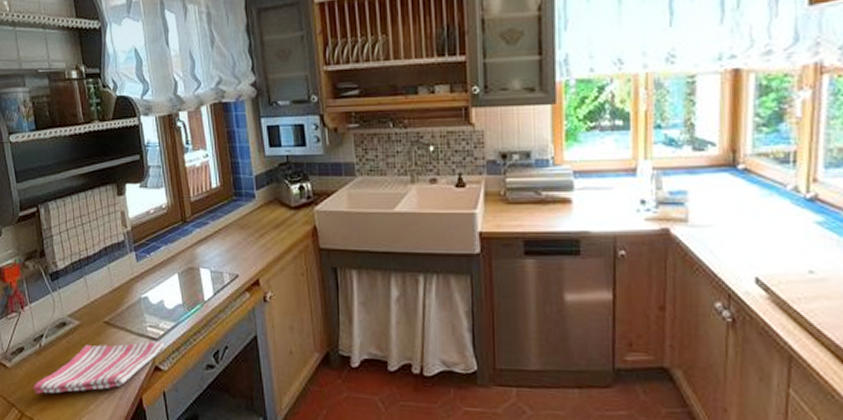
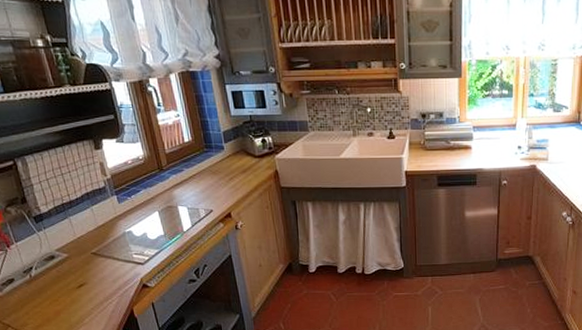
dish towel: present [32,341,164,395] -> none [26,265,150,315]

